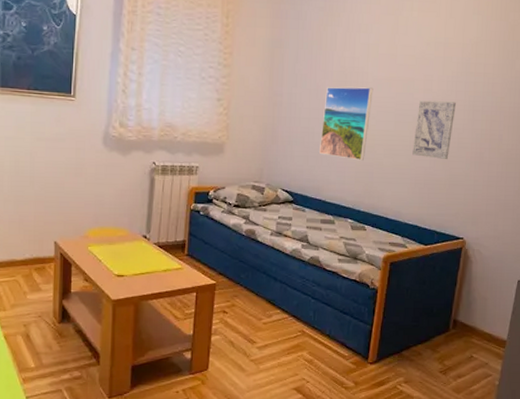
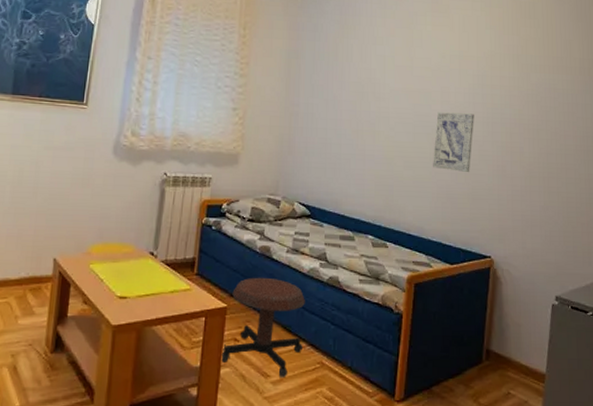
stool: none [211,257,288,343] -> present [221,277,305,377]
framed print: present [319,87,374,161] -> none [337,97,391,173]

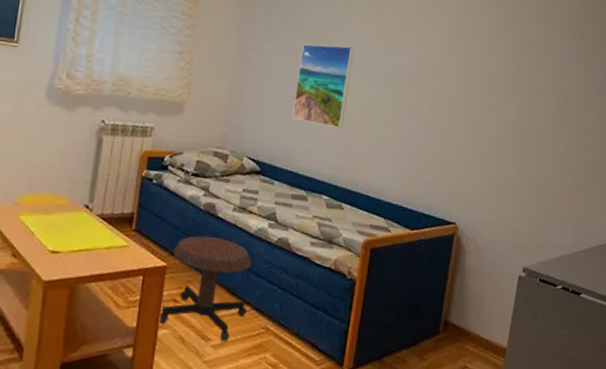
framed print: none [337,97,391,173] -> present [292,44,355,129]
wall art: present [433,112,474,172] -> none [397,63,447,131]

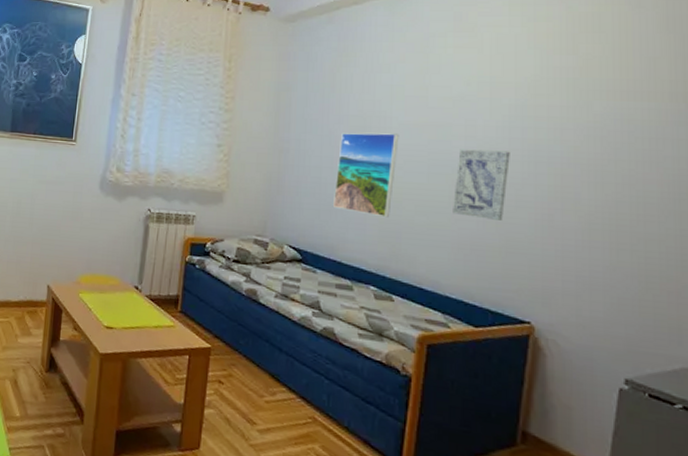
stool: present [159,235,251,341] -> none [205,320,295,427]
wall art: none [397,63,447,131] -> present [453,149,510,220]

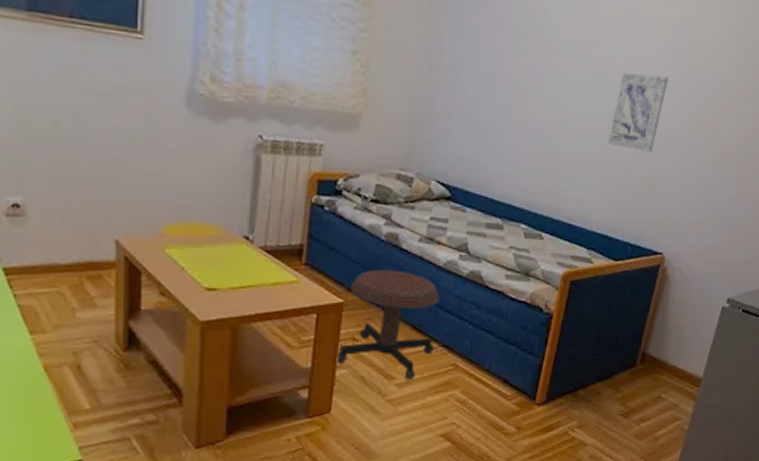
stool: none [205,320,295,427] -> present [336,269,440,379]
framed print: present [333,133,399,218] -> none [489,45,565,149]

